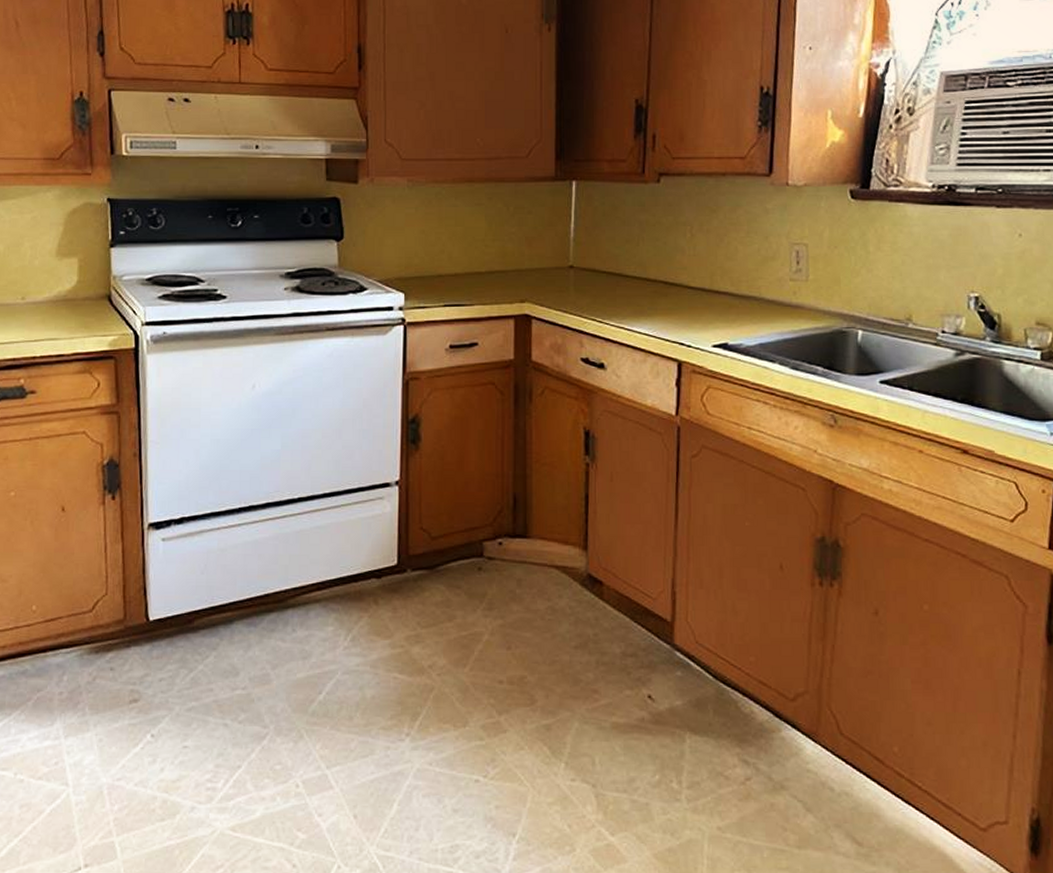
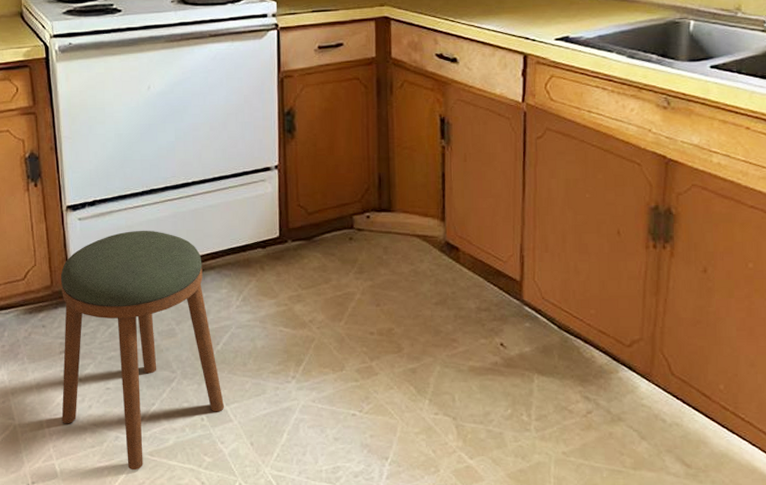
stool: none [126,554,325,850] -> present [60,230,225,471]

